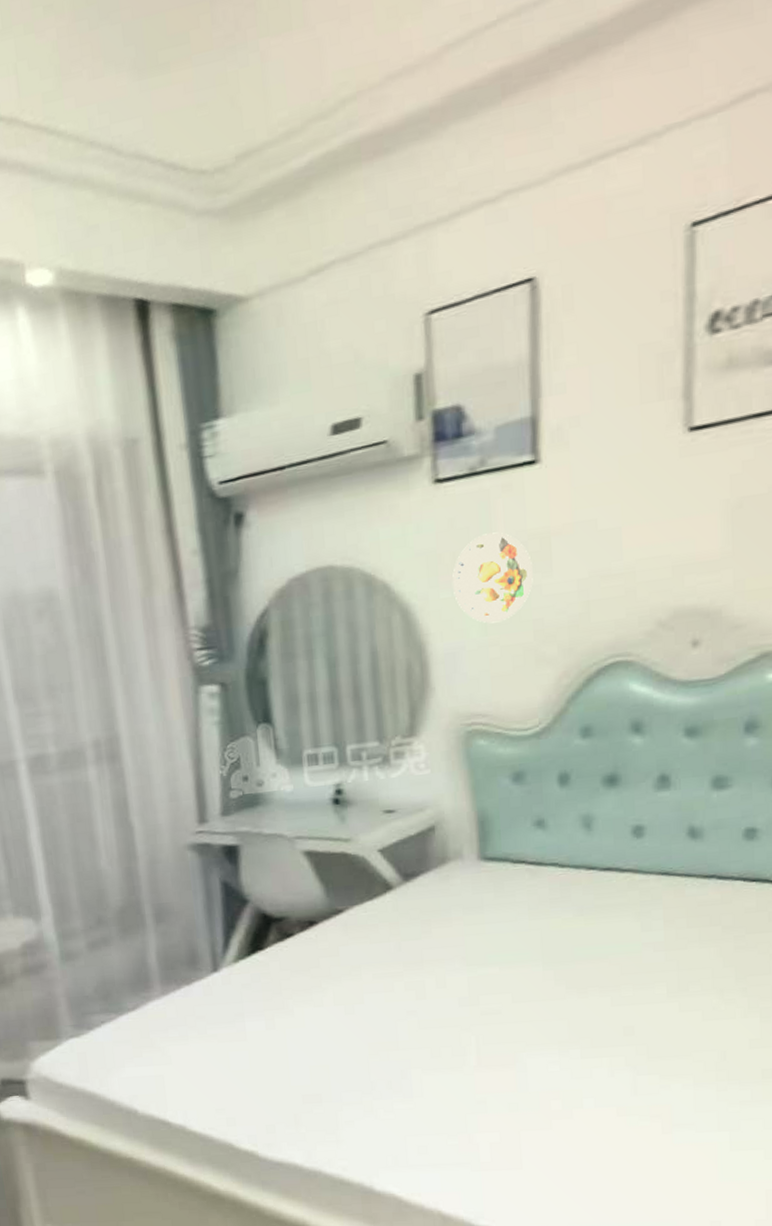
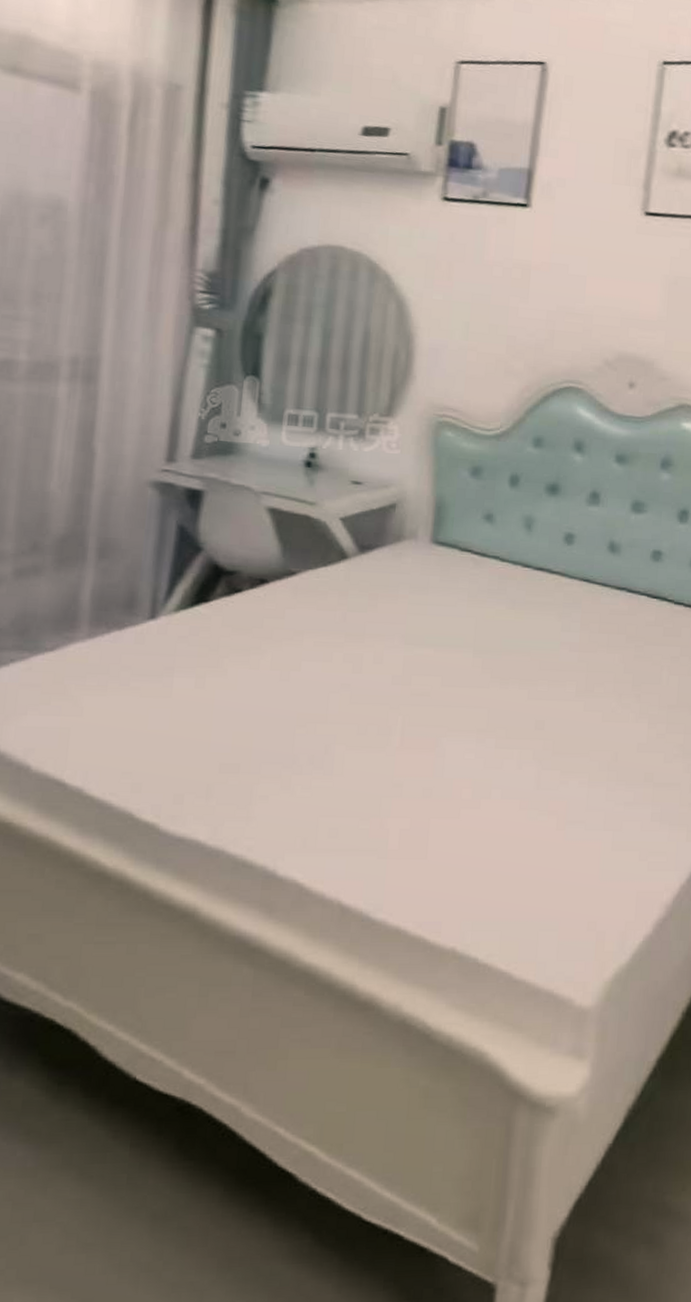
decorative plate: present [452,532,533,624] -> none [445,253,513,331]

